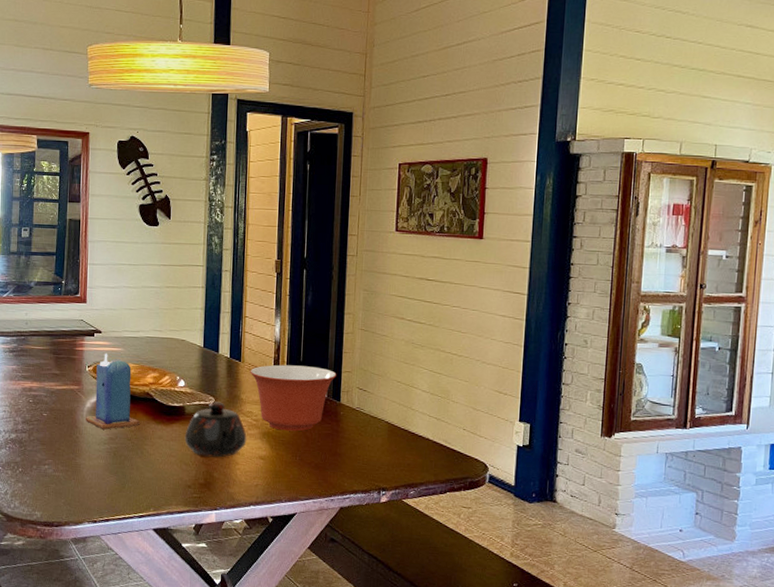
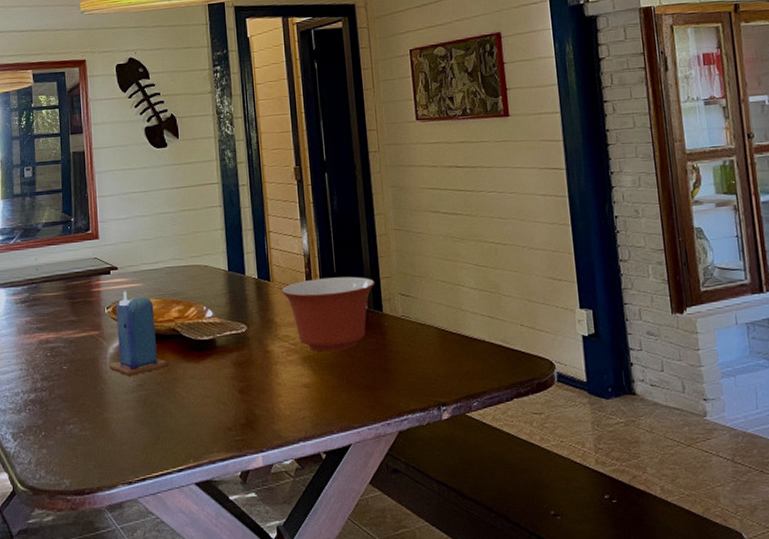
teapot: present [184,401,247,458] -> none [219,329,287,393]

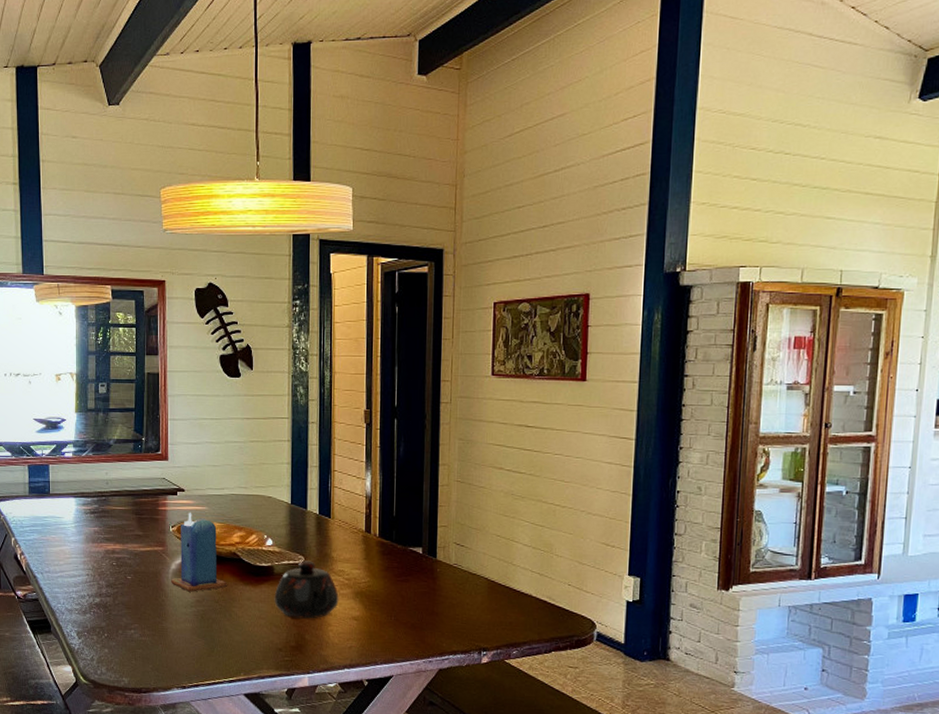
teapot: none [219,329,287,393] -> present [274,560,339,619]
mixing bowl: present [281,276,375,352] -> none [340,520,432,590]

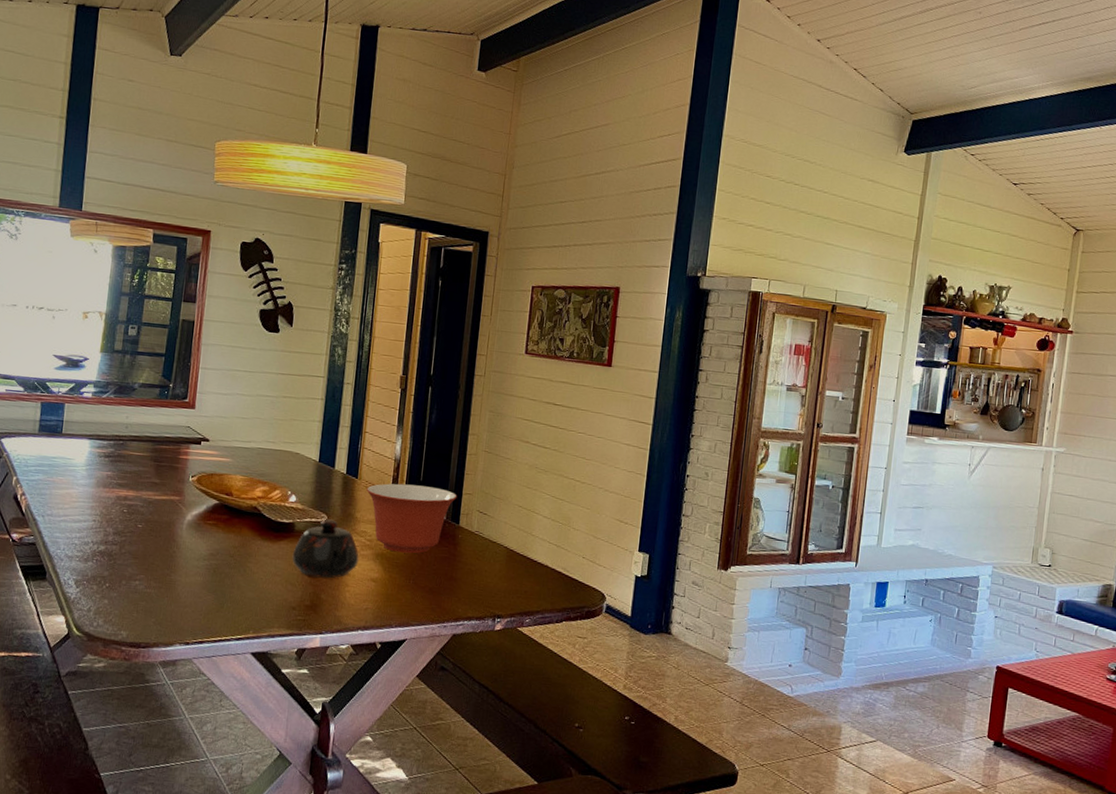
candle: present [171,512,227,592] -> none [185,462,245,545]
mixing bowl: none [340,520,432,590] -> present [366,483,457,554]

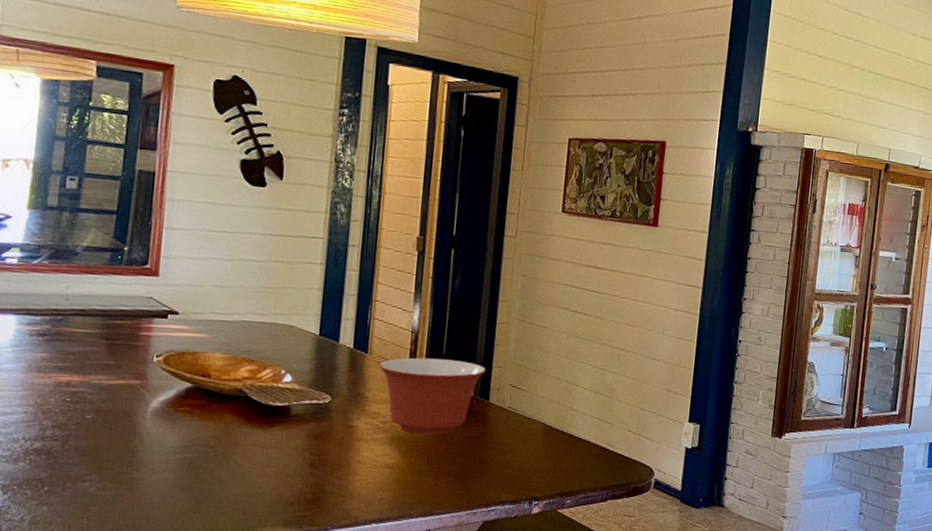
teapot: present [292,519,359,578] -> none [288,400,371,467]

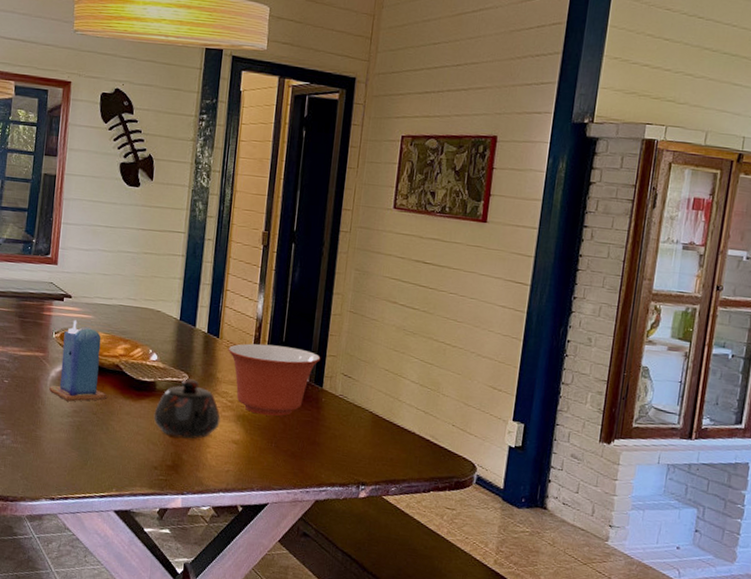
candle: none [149,339,227,436] -> present [49,319,107,402]
teapot: none [288,400,371,467] -> present [153,379,221,439]

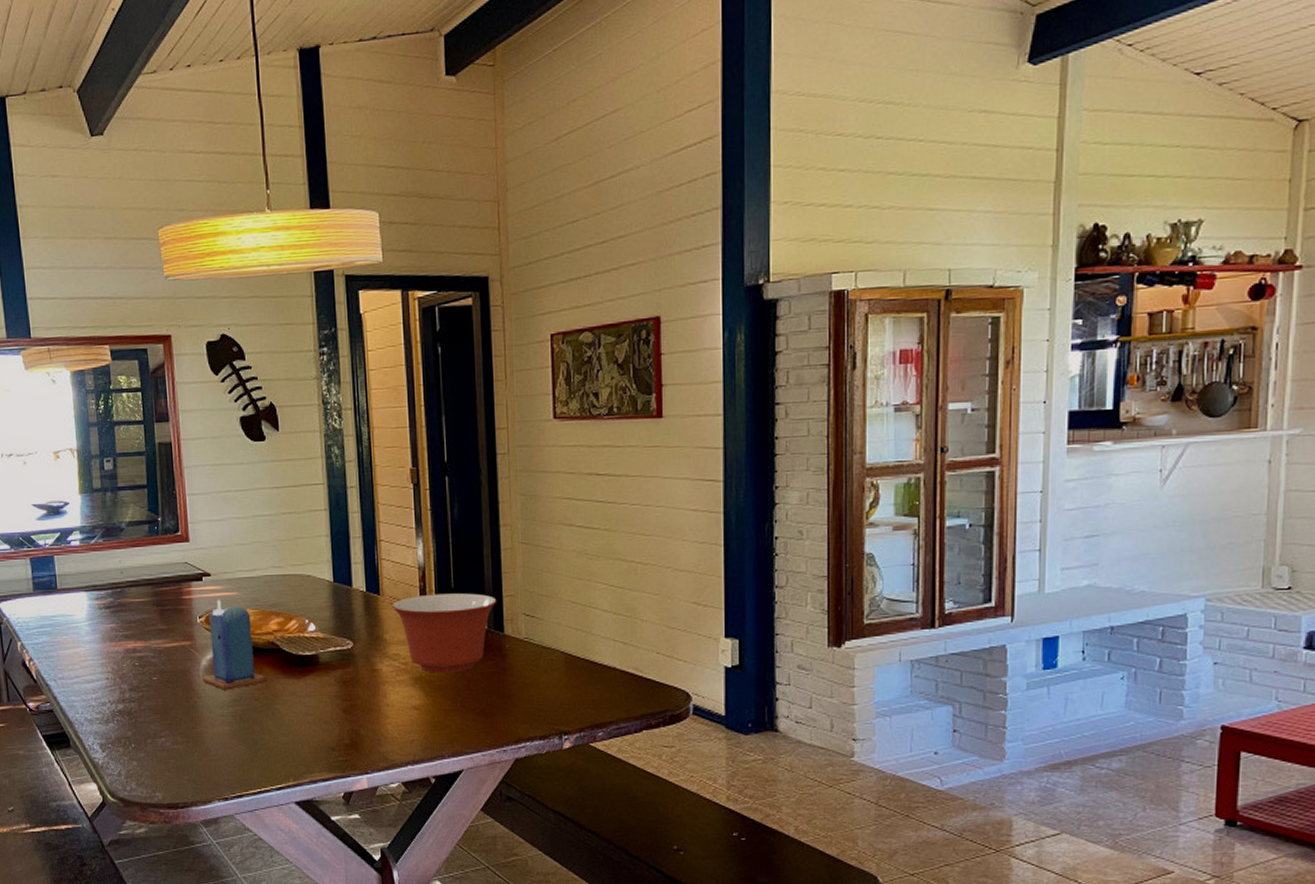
teapot: present [153,379,221,439] -> none [321,645,396,712]

